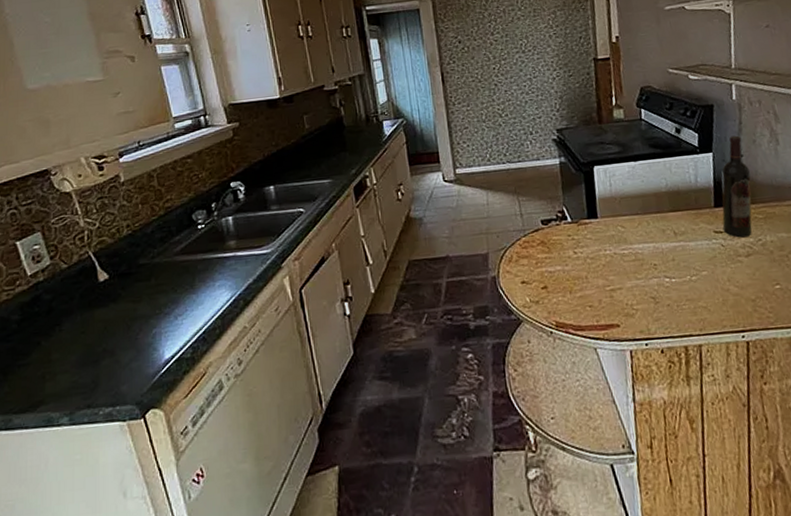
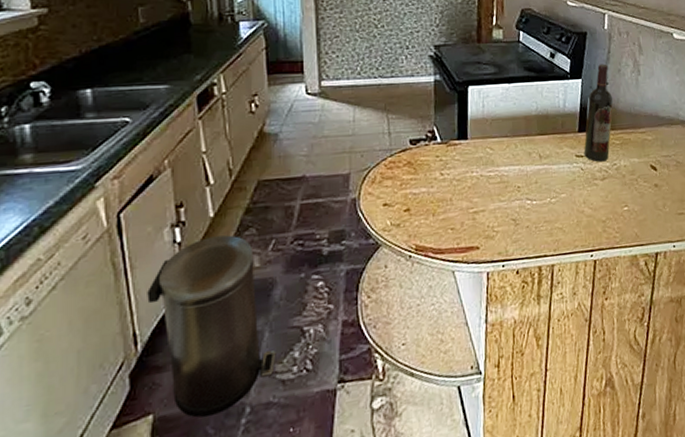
pedal bin: none [326,309,437,472] -> present [147,235,276,418]

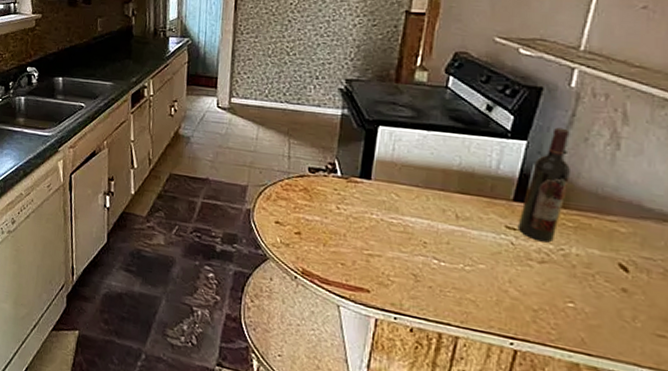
pedal bin: present [147,235,276,418] -> none [83,209,170,350]

